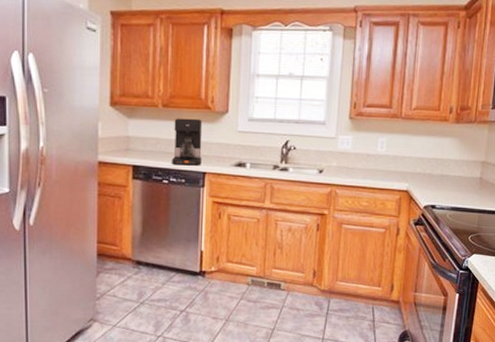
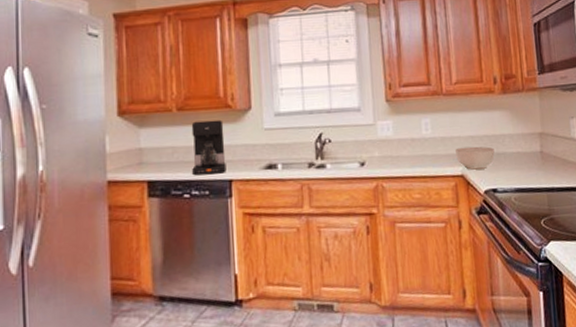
bowl: none [404,166,439,187] -> present [456,146,495,170]

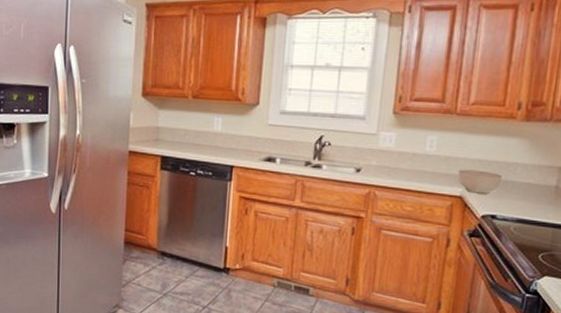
coffee maker: present [191,119,226,176] -> none [200,109,232,159]

